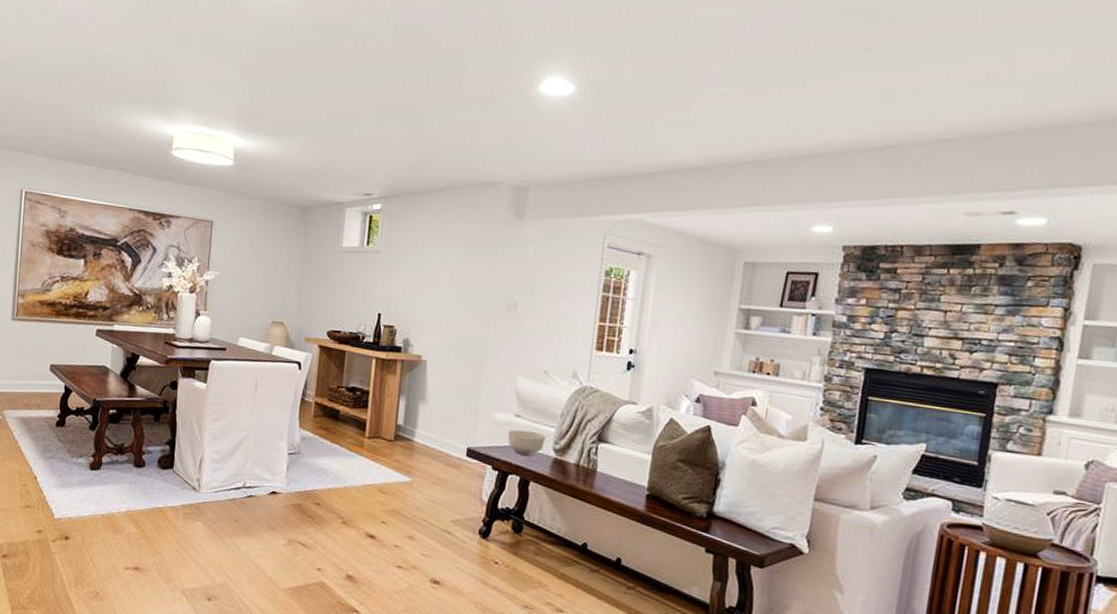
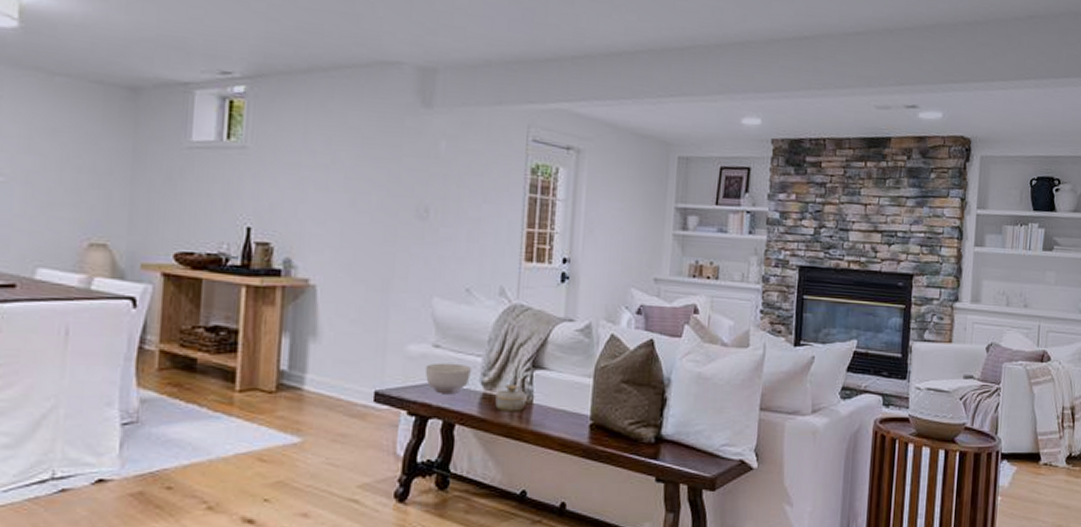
decorative jar: none [564,453,592,478] -> present [495,385,527,413]

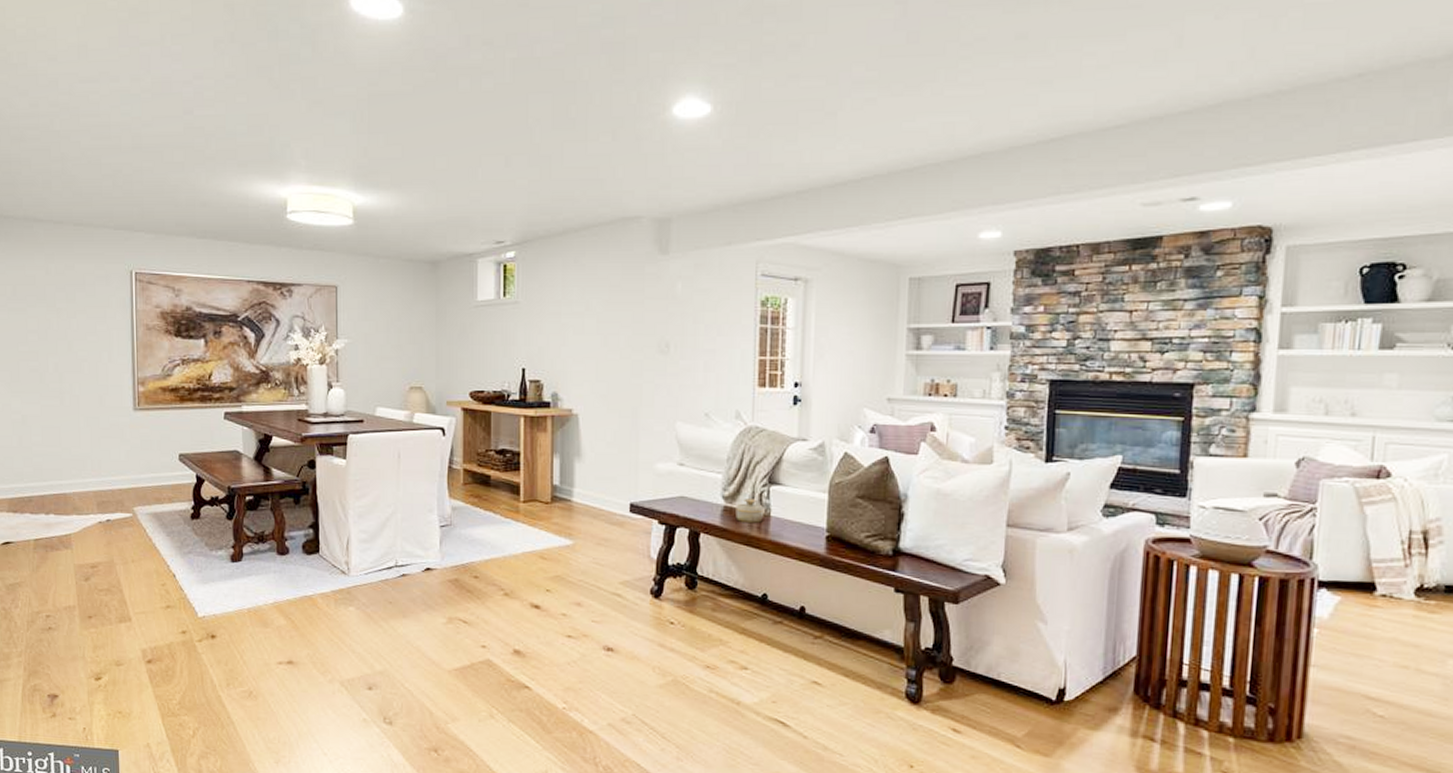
bowl: present [425,363,473,393] -> none [672,479,714,506]

